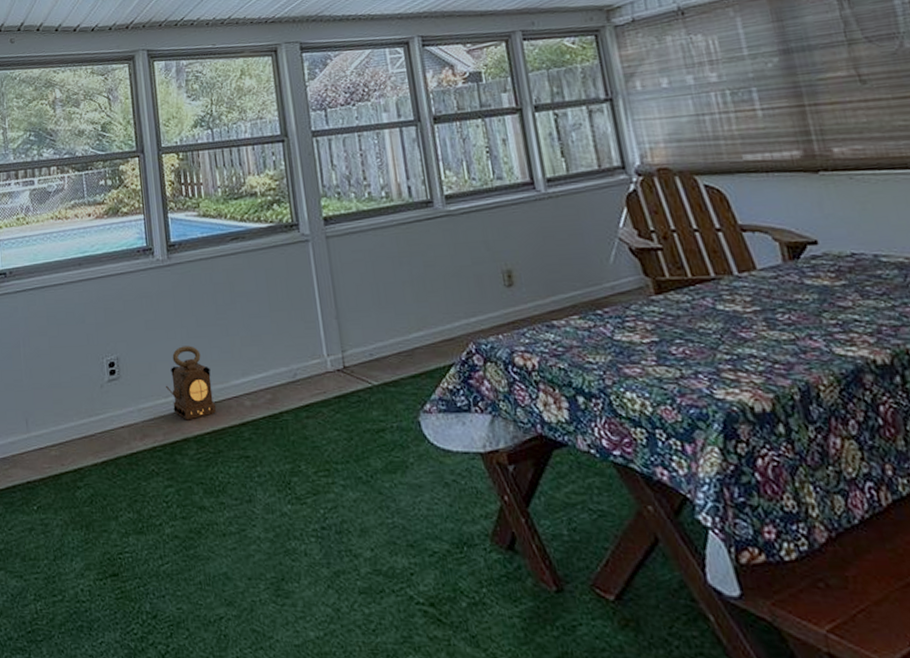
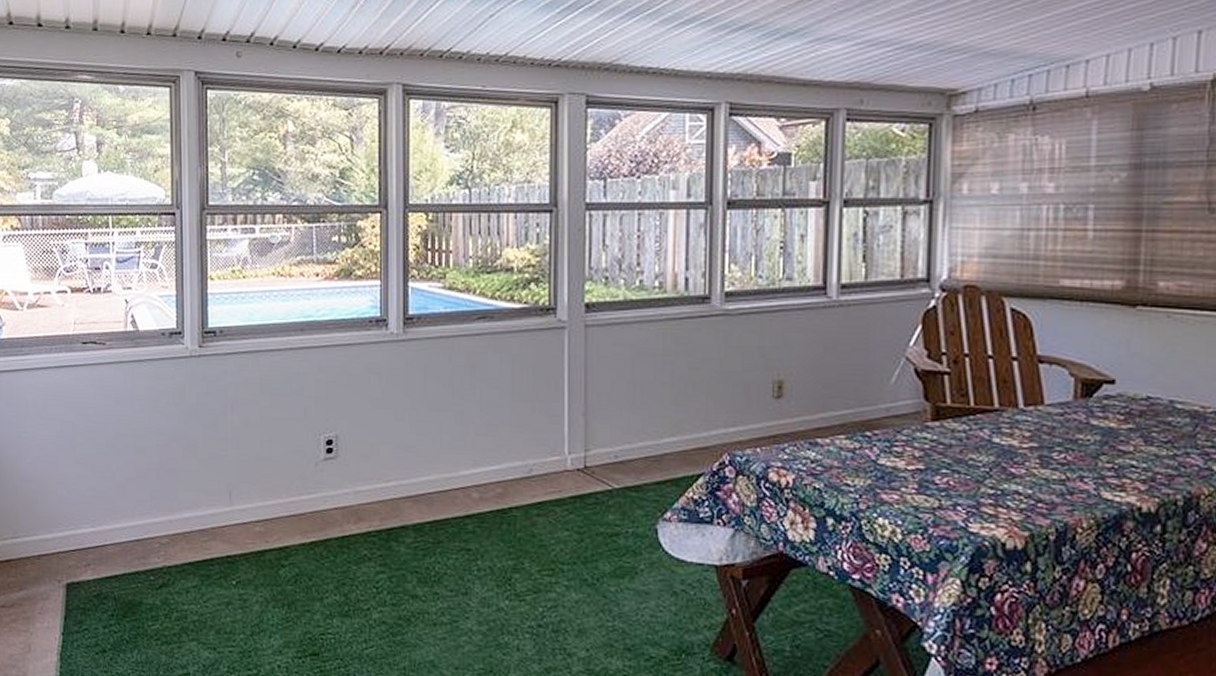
lantern: present [165,346,217,421] -> none [386,429,441,508]

